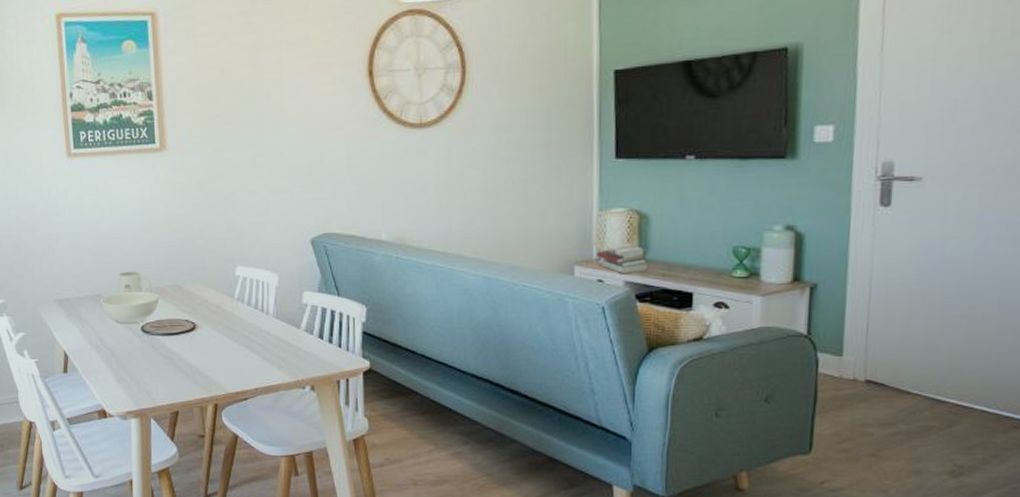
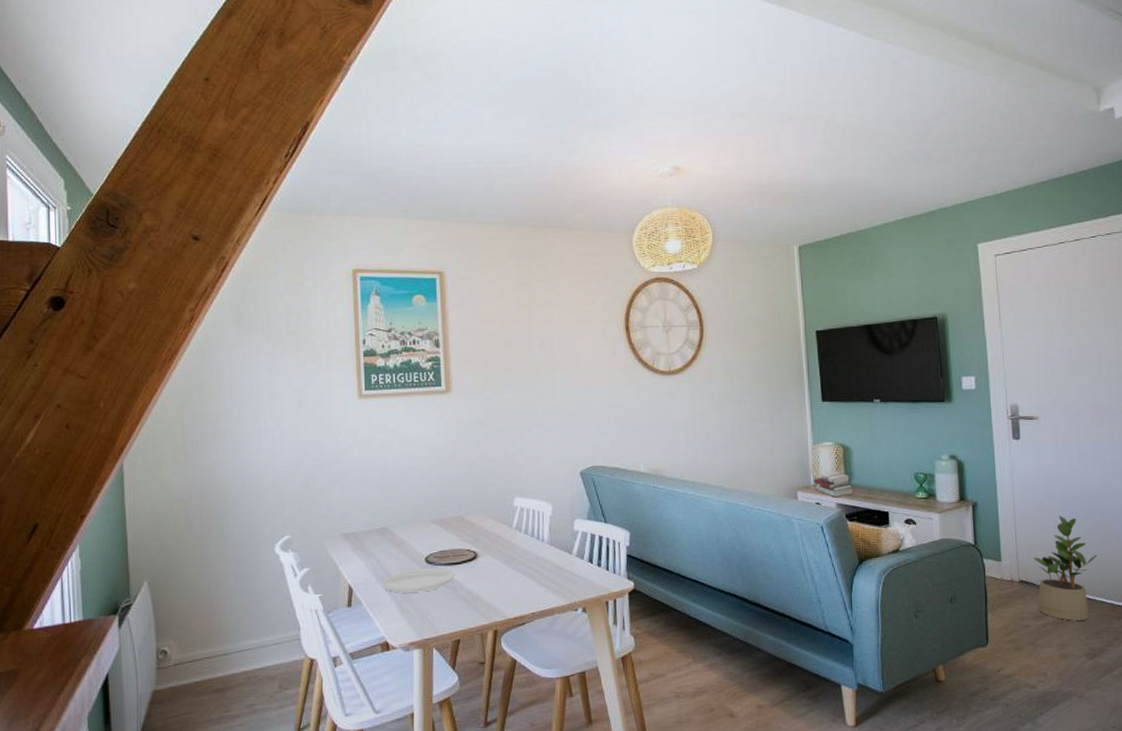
plate: none [97,338,172,362] -> present [382,568,455,593]
bowl: present [100,291,160,324] -> none [386,523,443,556]
mug: present [117,271,151,294] -> none [403,504,436,527]
potted plant: none [887,303,985,432] -> present [1033,515,1098,621]

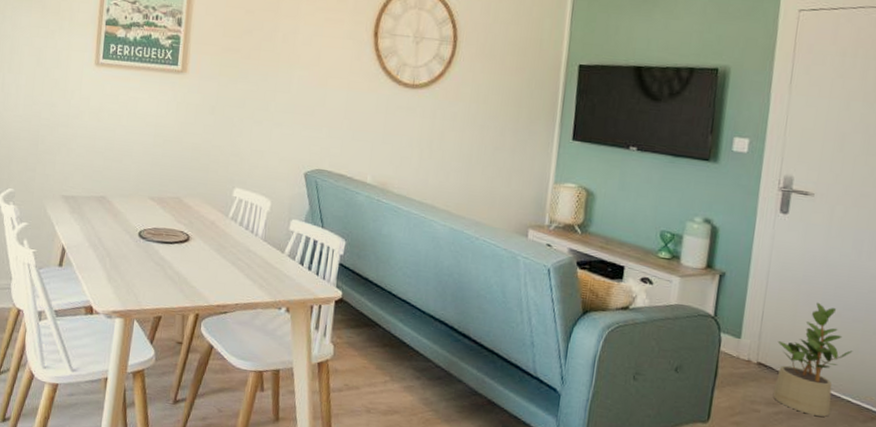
plate: present [382,568,455,593] -> none [93,241,165,265]
books: present [813,471,853,498] -> none [547,215,590,243]

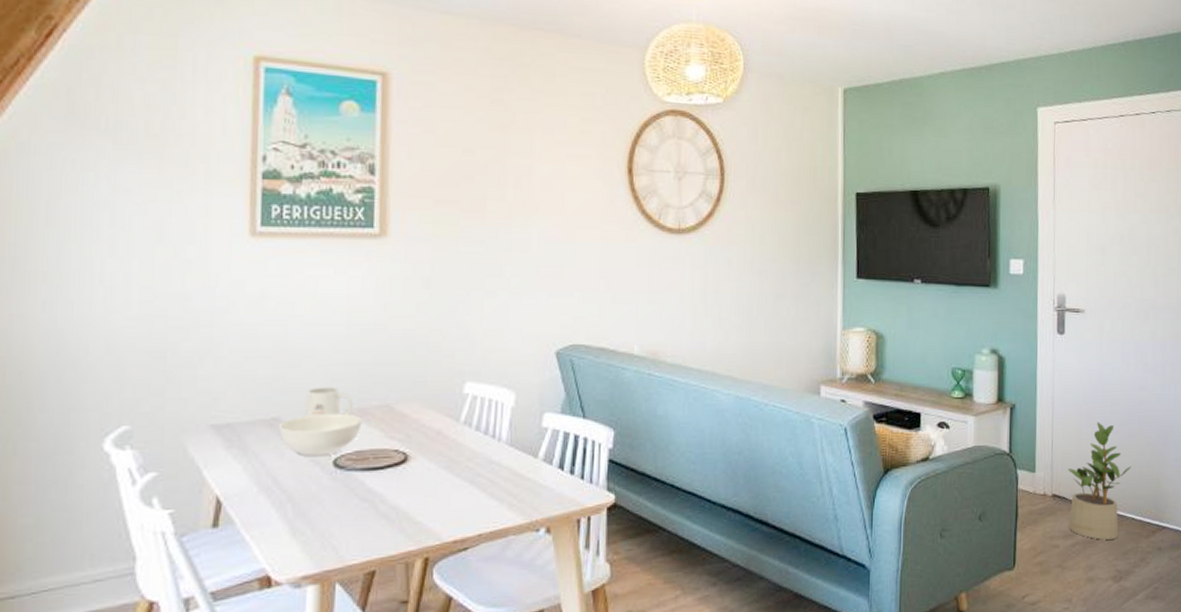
bowl: none [104,197,160,229] -> present [278,413,362,457]
mug: none [122,178,155,202] -> present [305,387,352,417]

